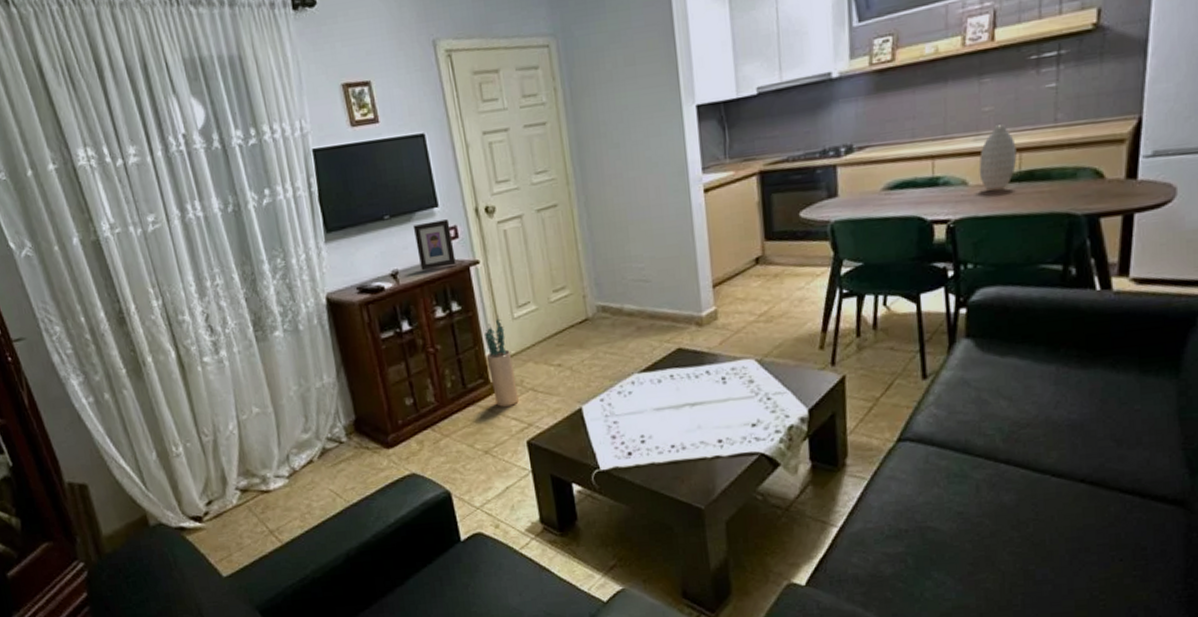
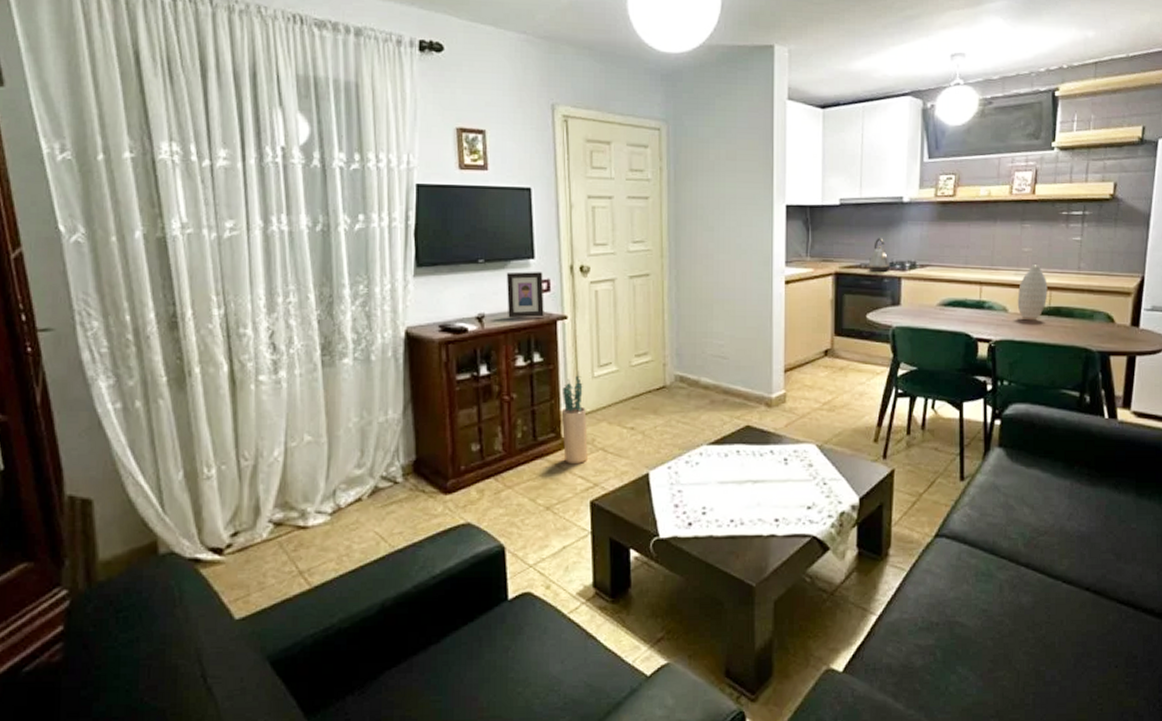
kettle: none [796,124,823,164] -> present [868,238,891,272]

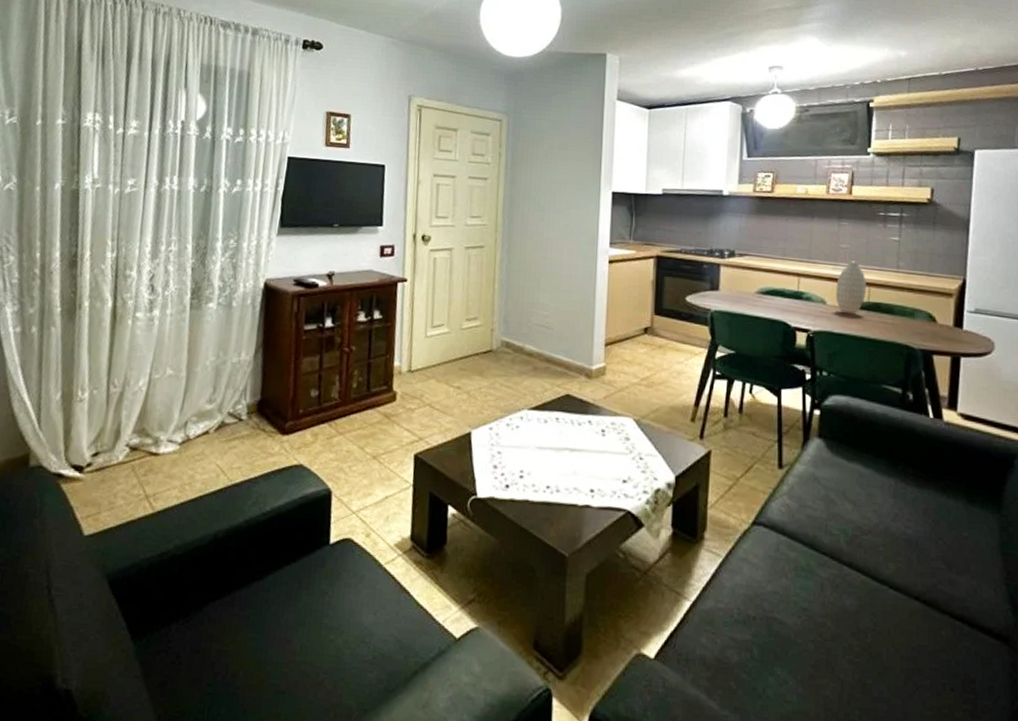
picture frame: present [506,271,544,318] -> none [355,236,389,279]
vase: present [561,371,588,465] -> none [393,329,418,418]
kettle: present [868,238,891,272] -> none [688,226,710,258]

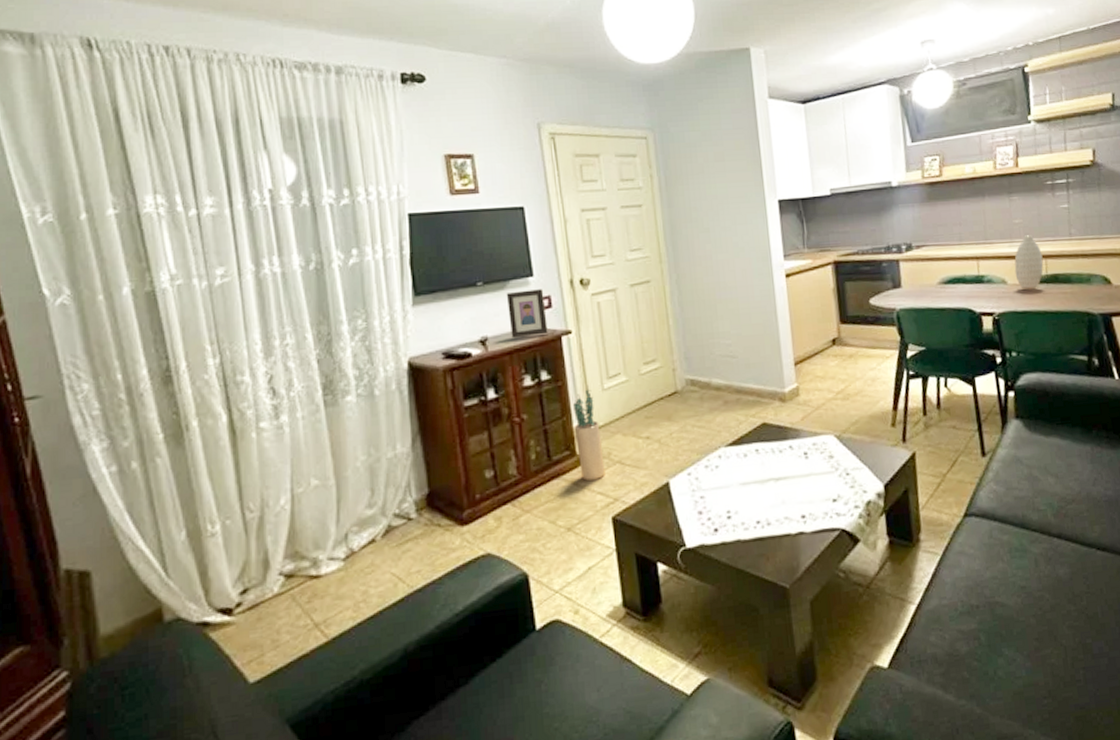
picture frame: none [355,236,389,279] -> present [506,289,548,339]
vase: none [393,329,418,418] -> present [573,384,605,482]

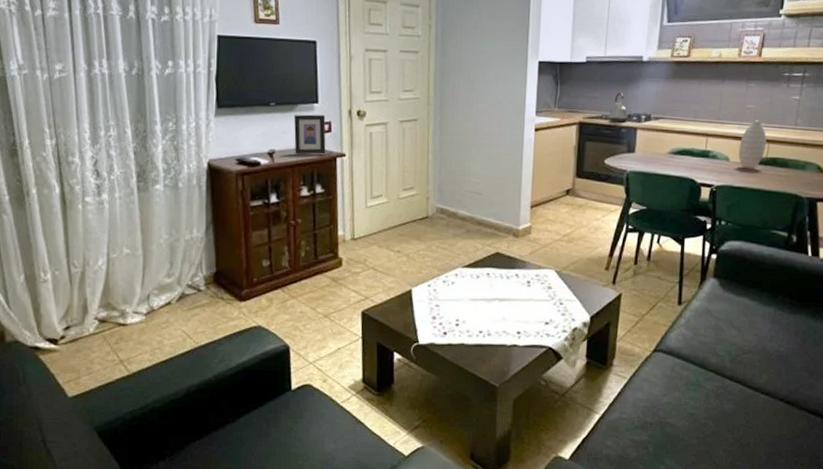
vase: present [573,384,605,482] -> none [338,201,361,281]
kettle: none [865,223,887,257] -> present [608,92,628,123]

